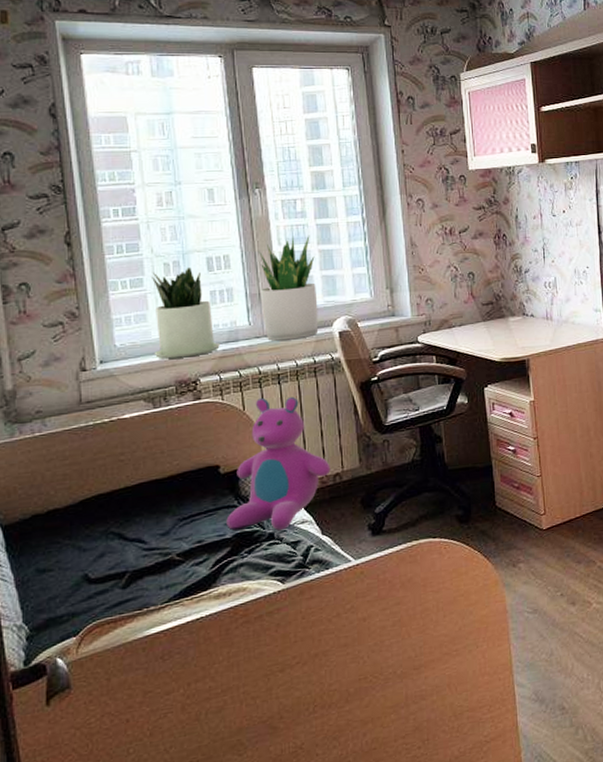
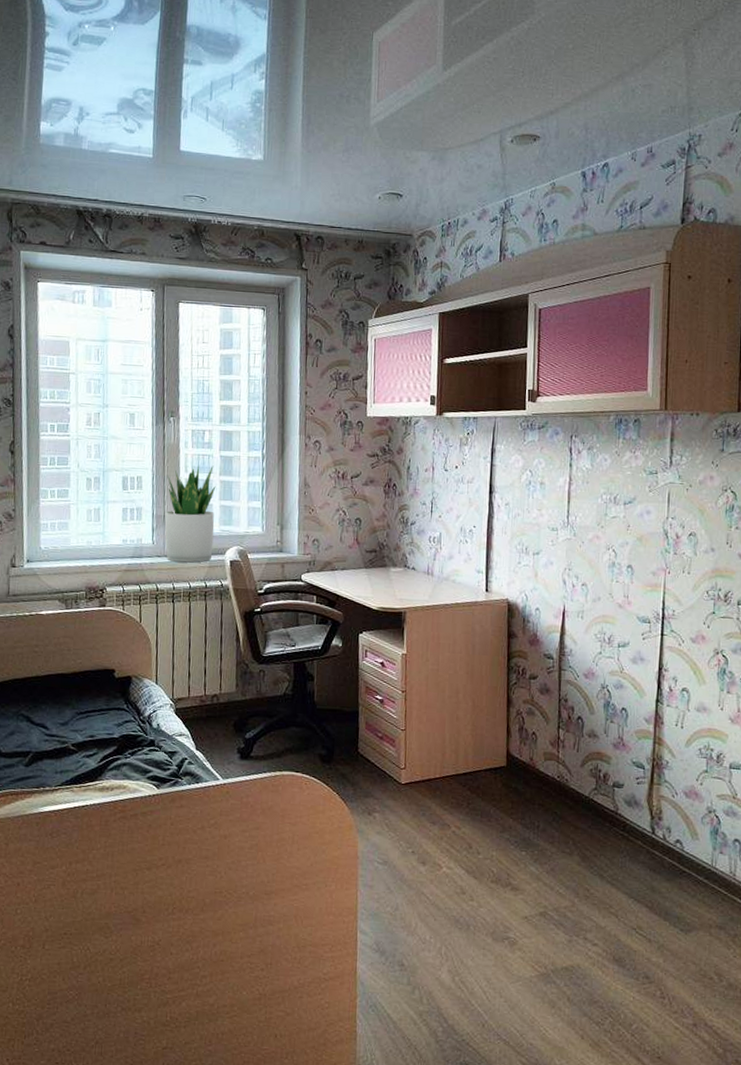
planter: present [152,267,221,359] -> none [71,484,127,567]
stuffed bear: present [226,396,331,532] -> none [115,613,210,739]

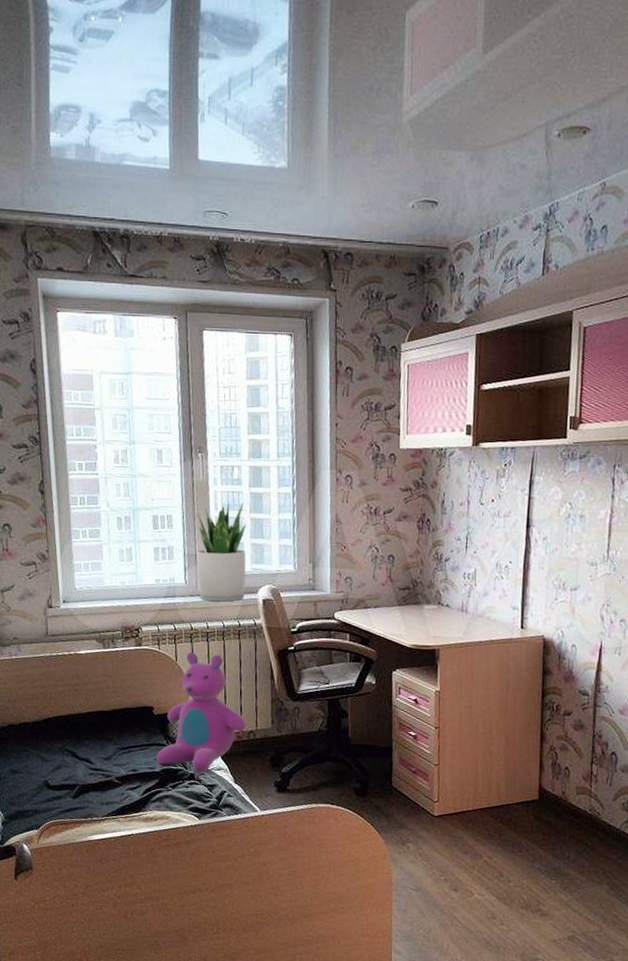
stuffed bear: none [115,613,210,739] -> present [156,651,246,773]

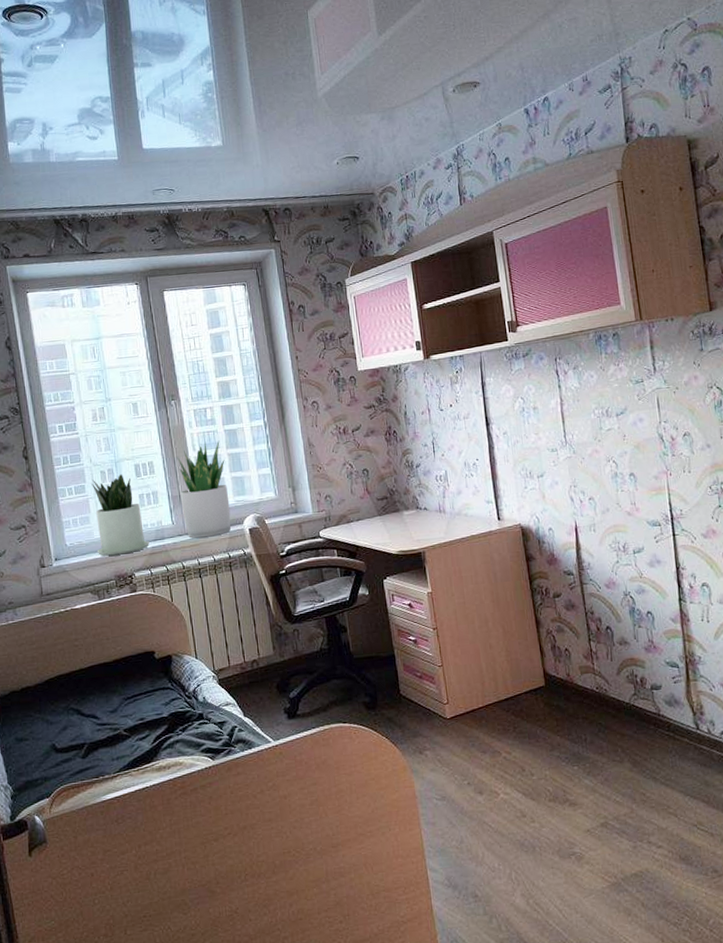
planter: none [105,524,161,607] -> present [91,474,151,556]
stuffed bear: present [156,651,246,773] -> none [163,589,249,712]

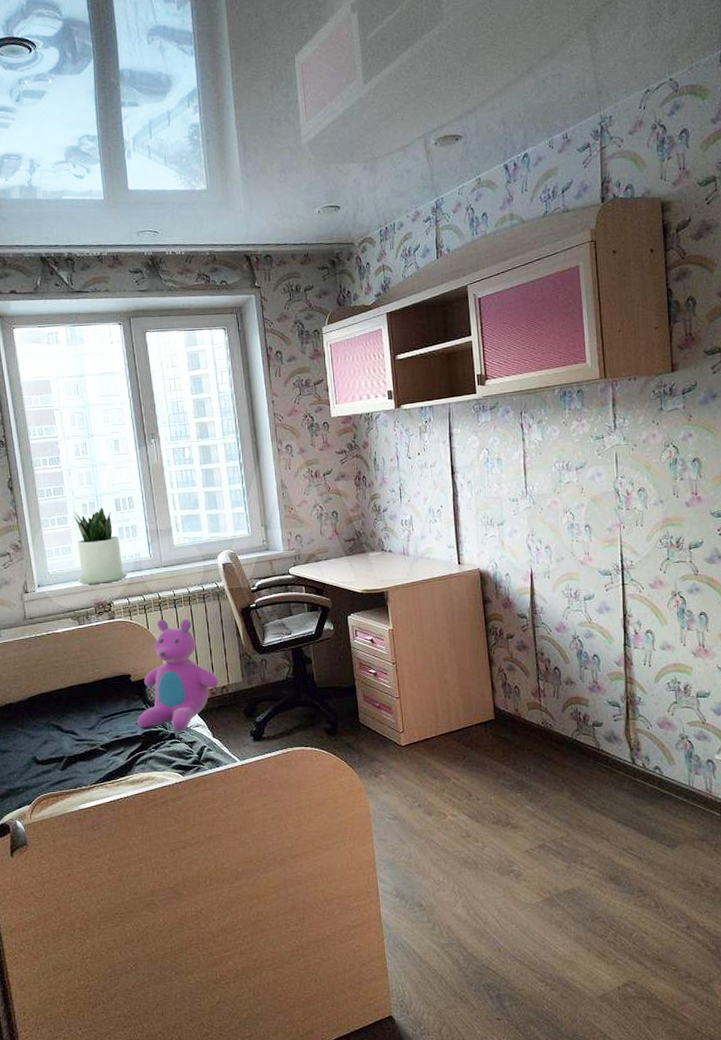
stuffed bear: none [163,589,249,712] -> present [137,619,219,732]
planter: present [177,440,232,538] -> none [156,479,206,571]

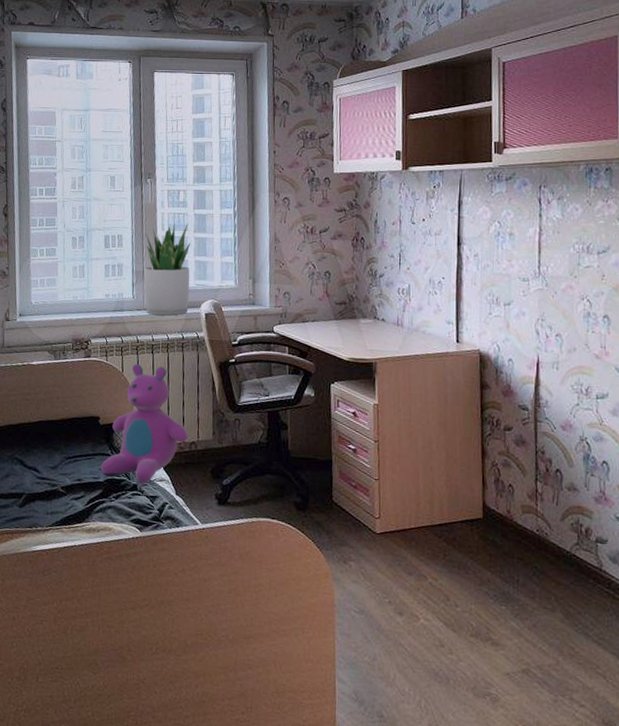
planter: present [73,508,129,585] -> none [58,243,110,320]
planter: none [156,479,206,571] -> present [143,222,191,316]

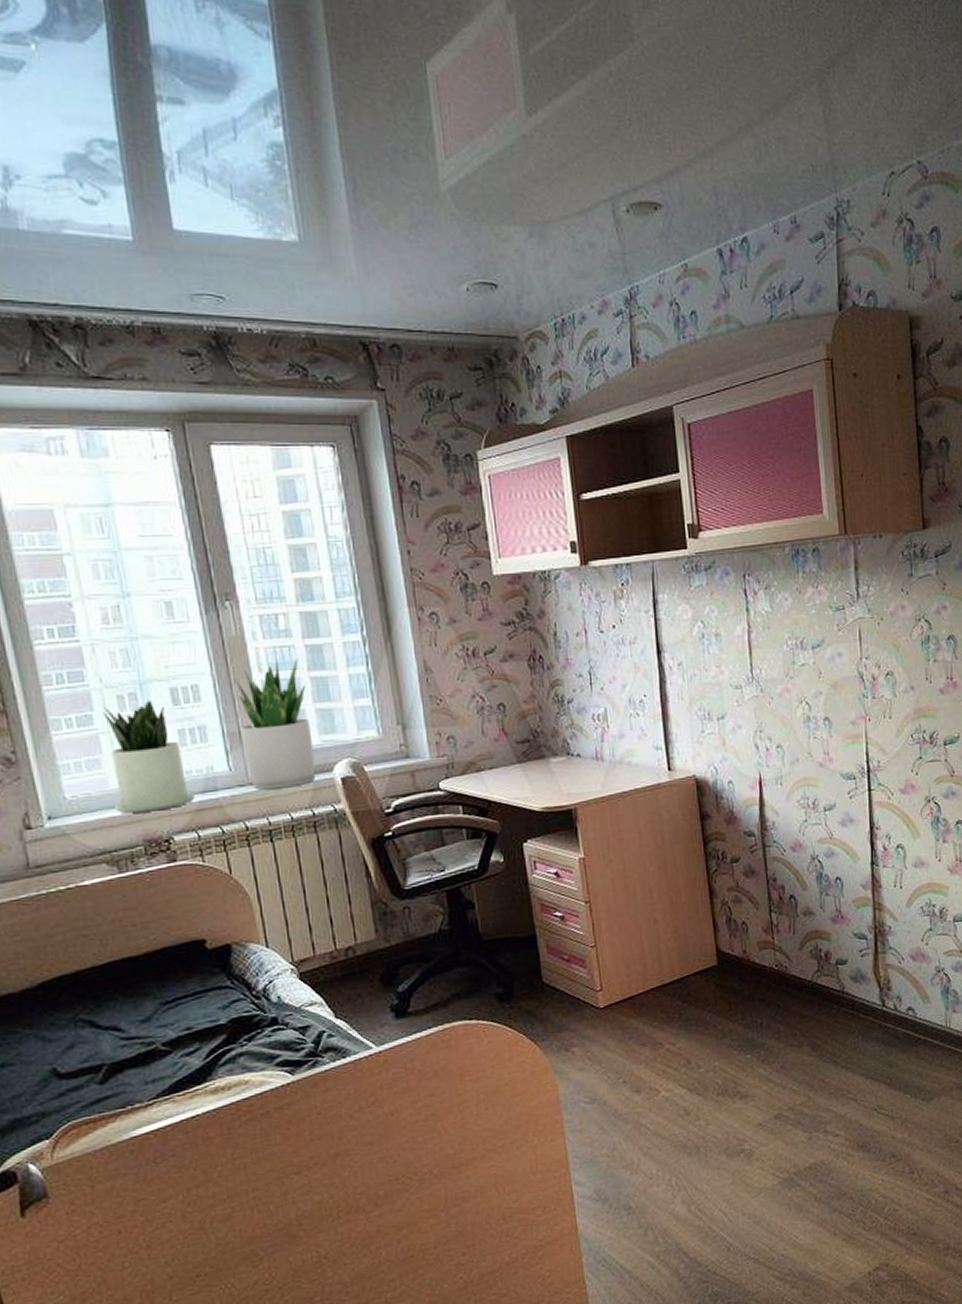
planter: none [58,243,110,320] -> present [102,701,197,813]
stuffed bear: present [101,363,188,484] -> none [219,856,341,1017]

